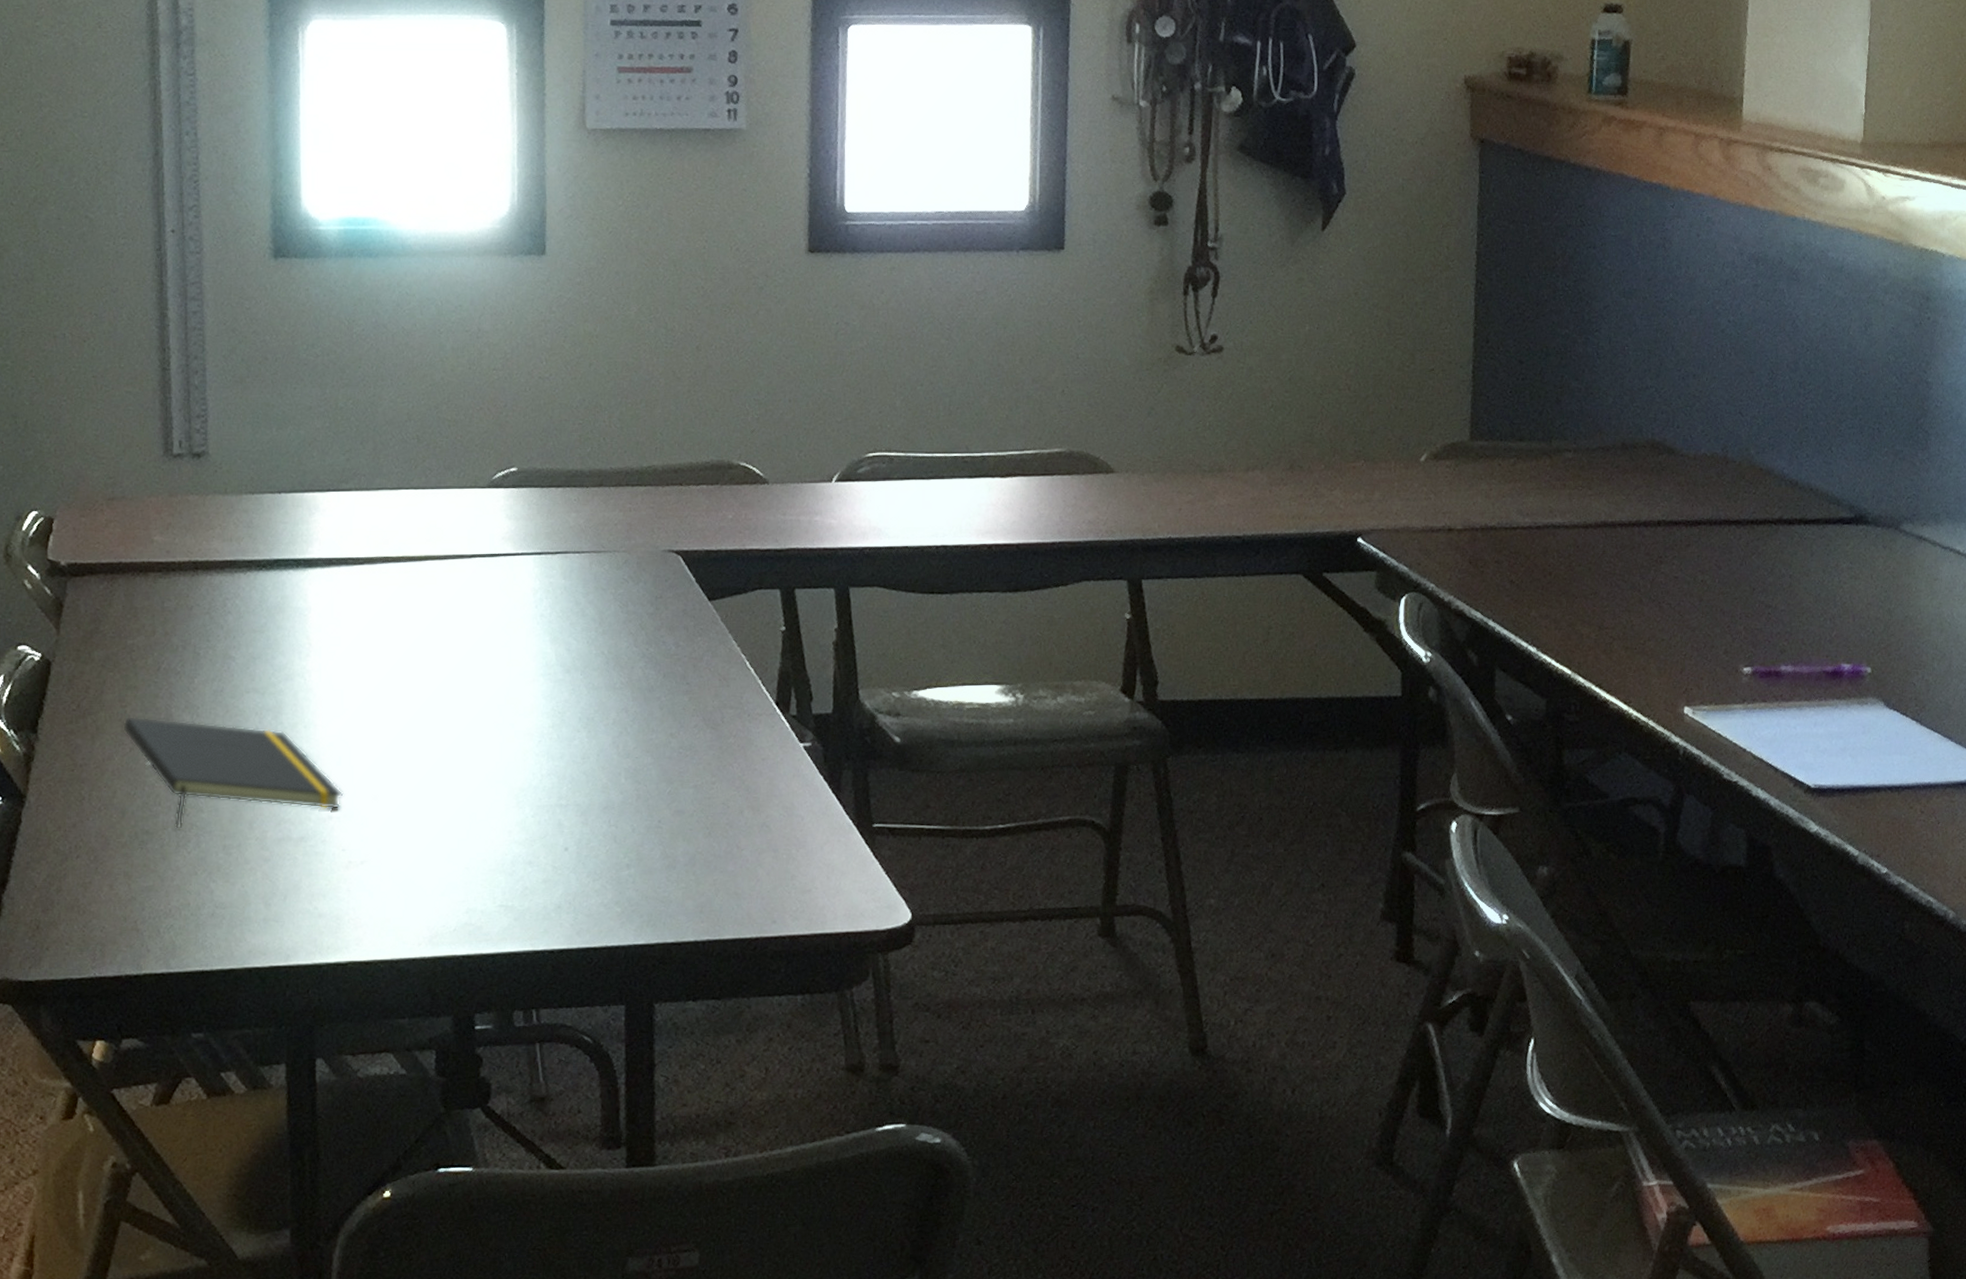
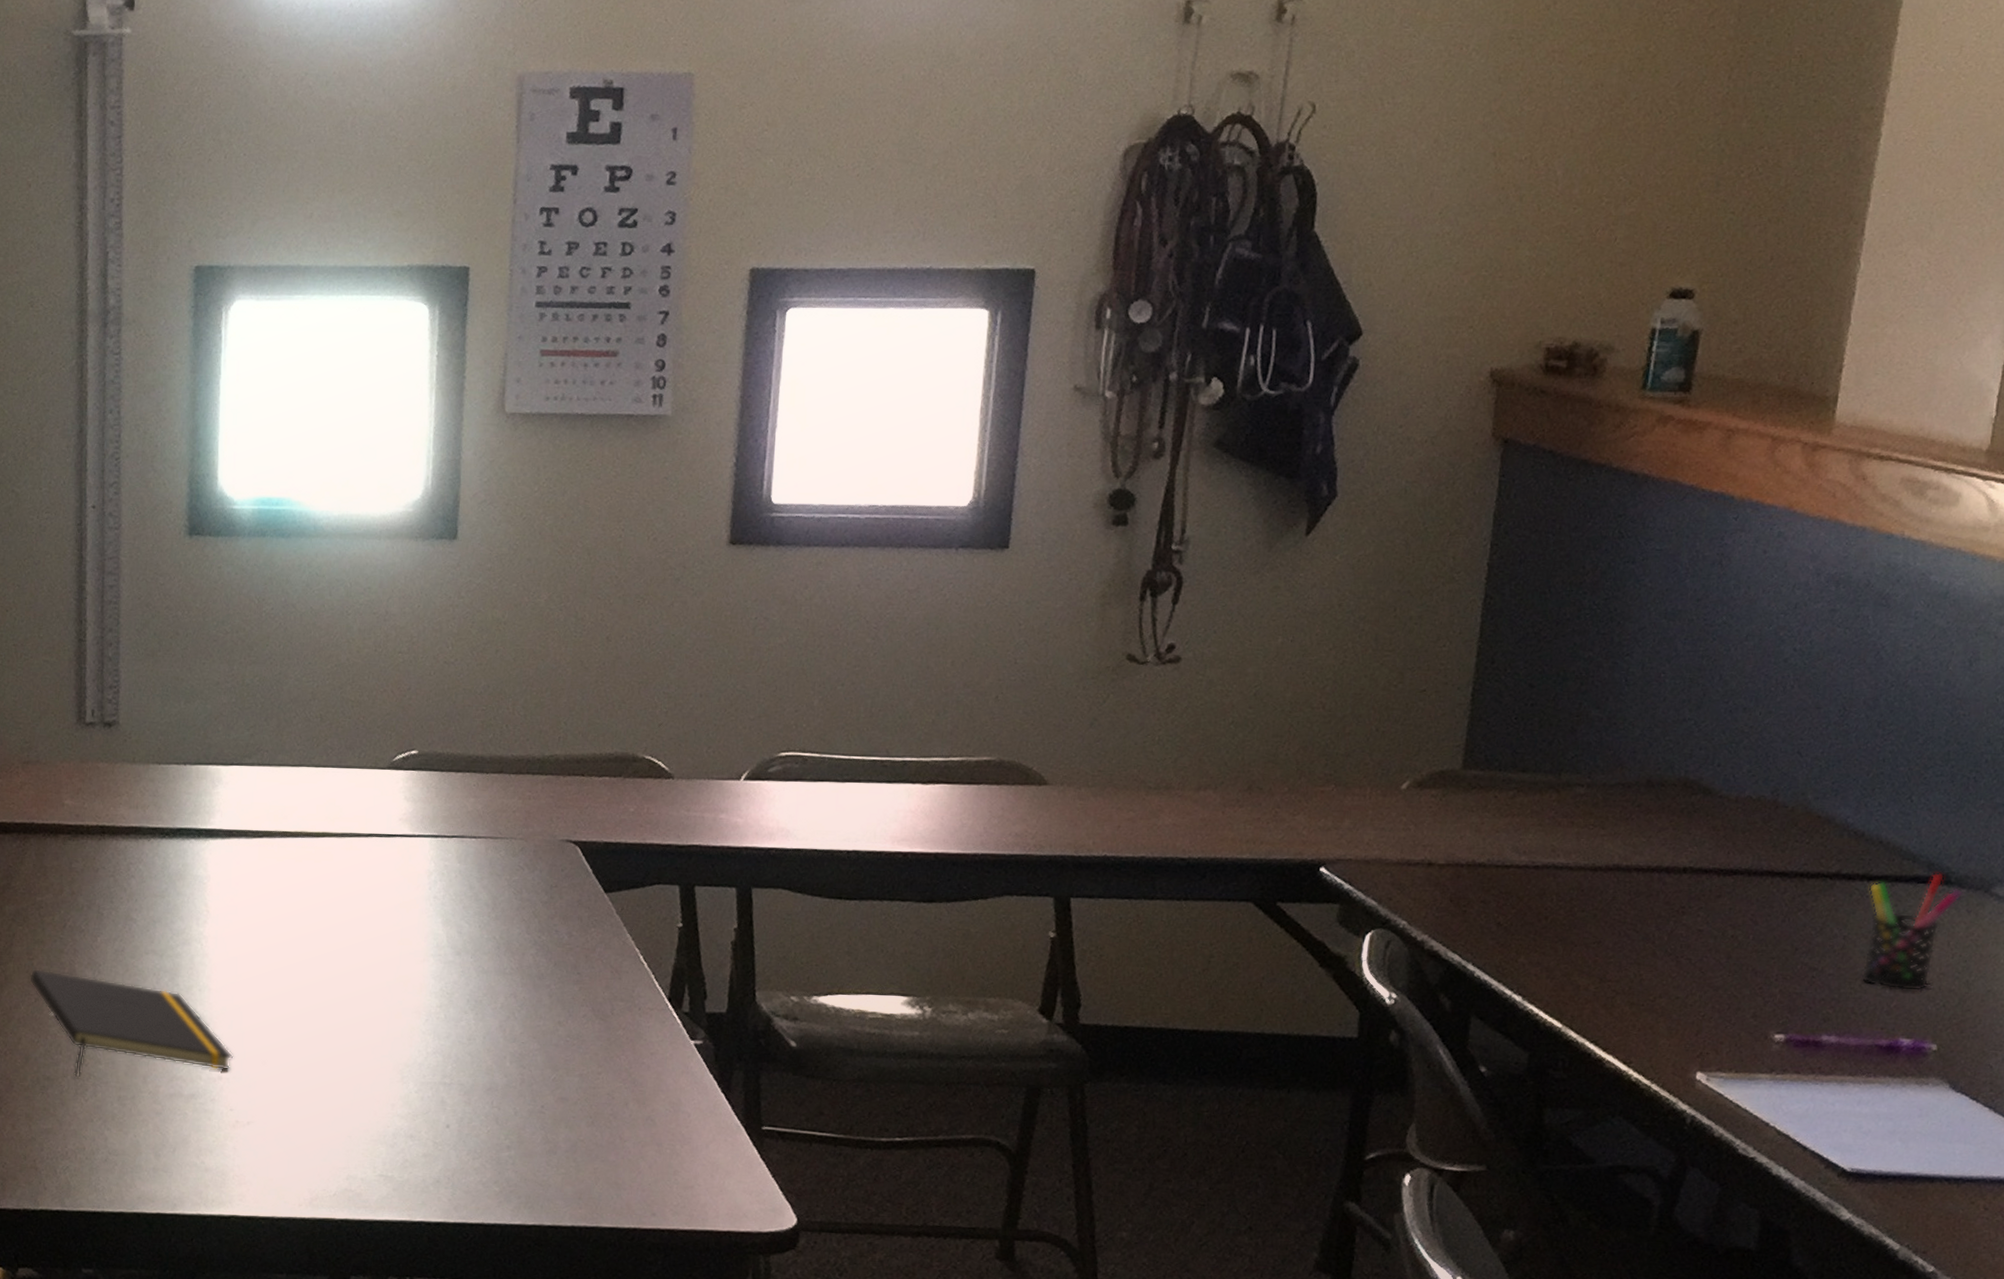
pen holder: none [1806,514,1879,621] -> present [1861,873,1964,992]

